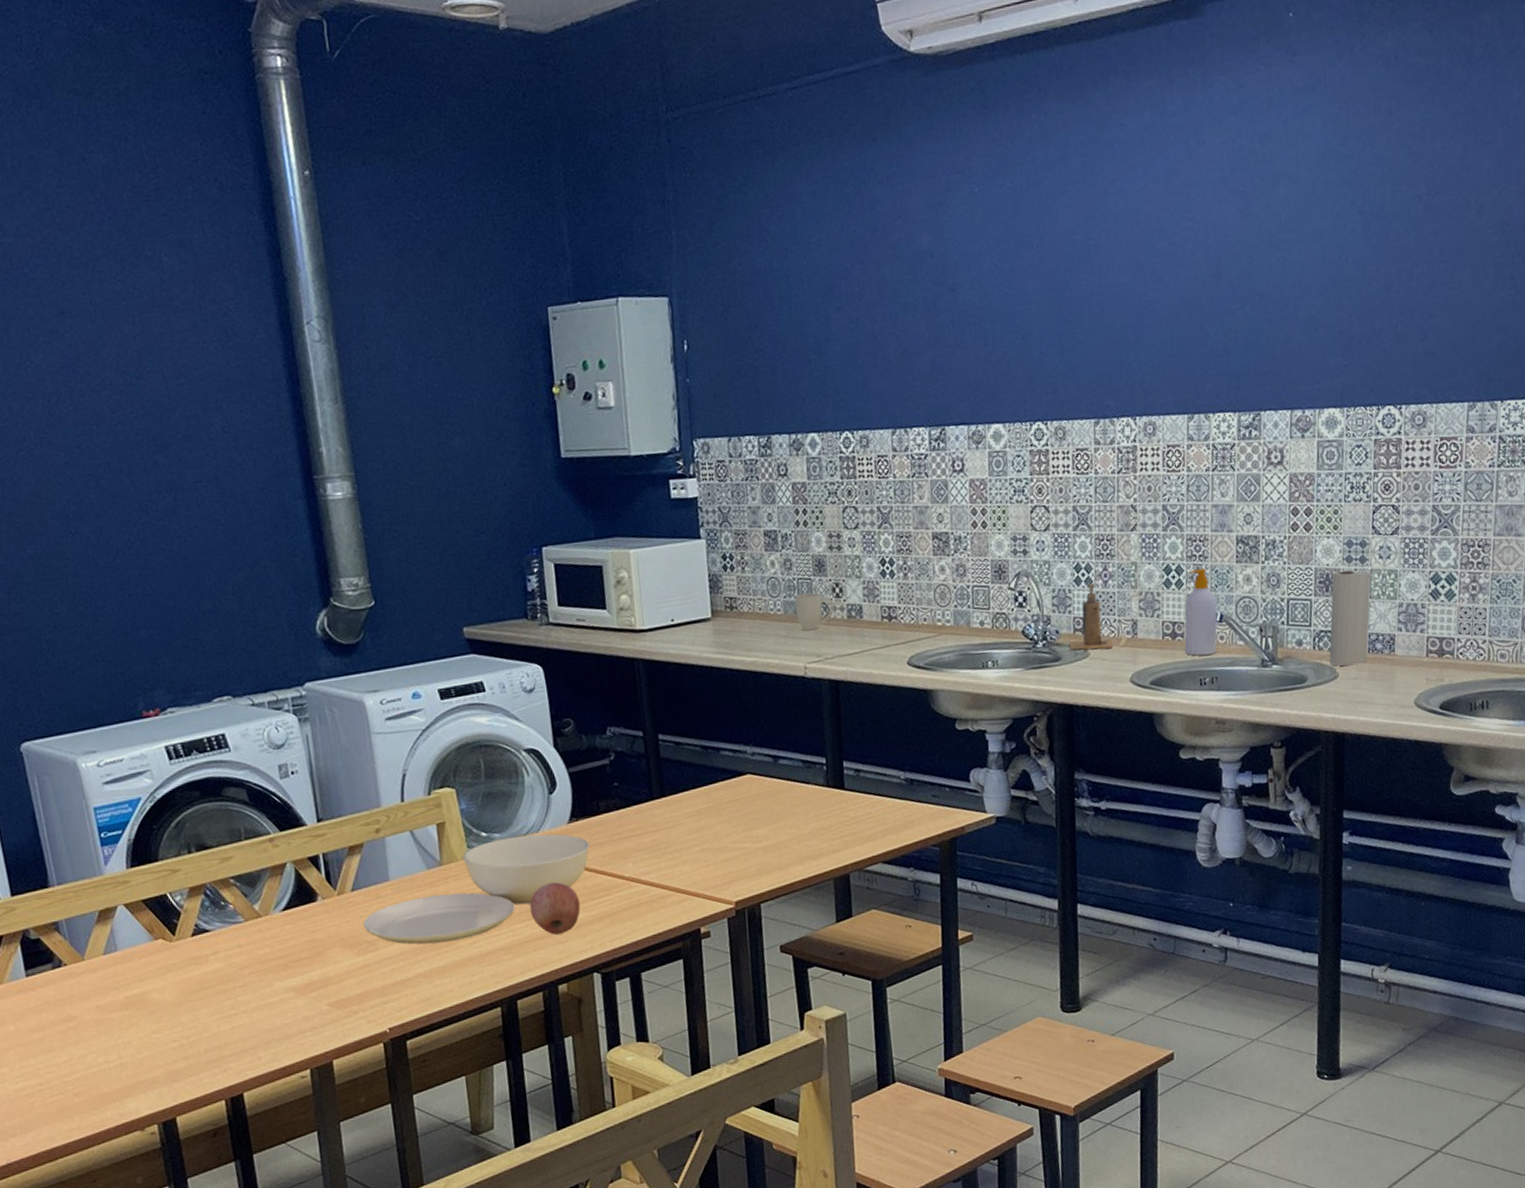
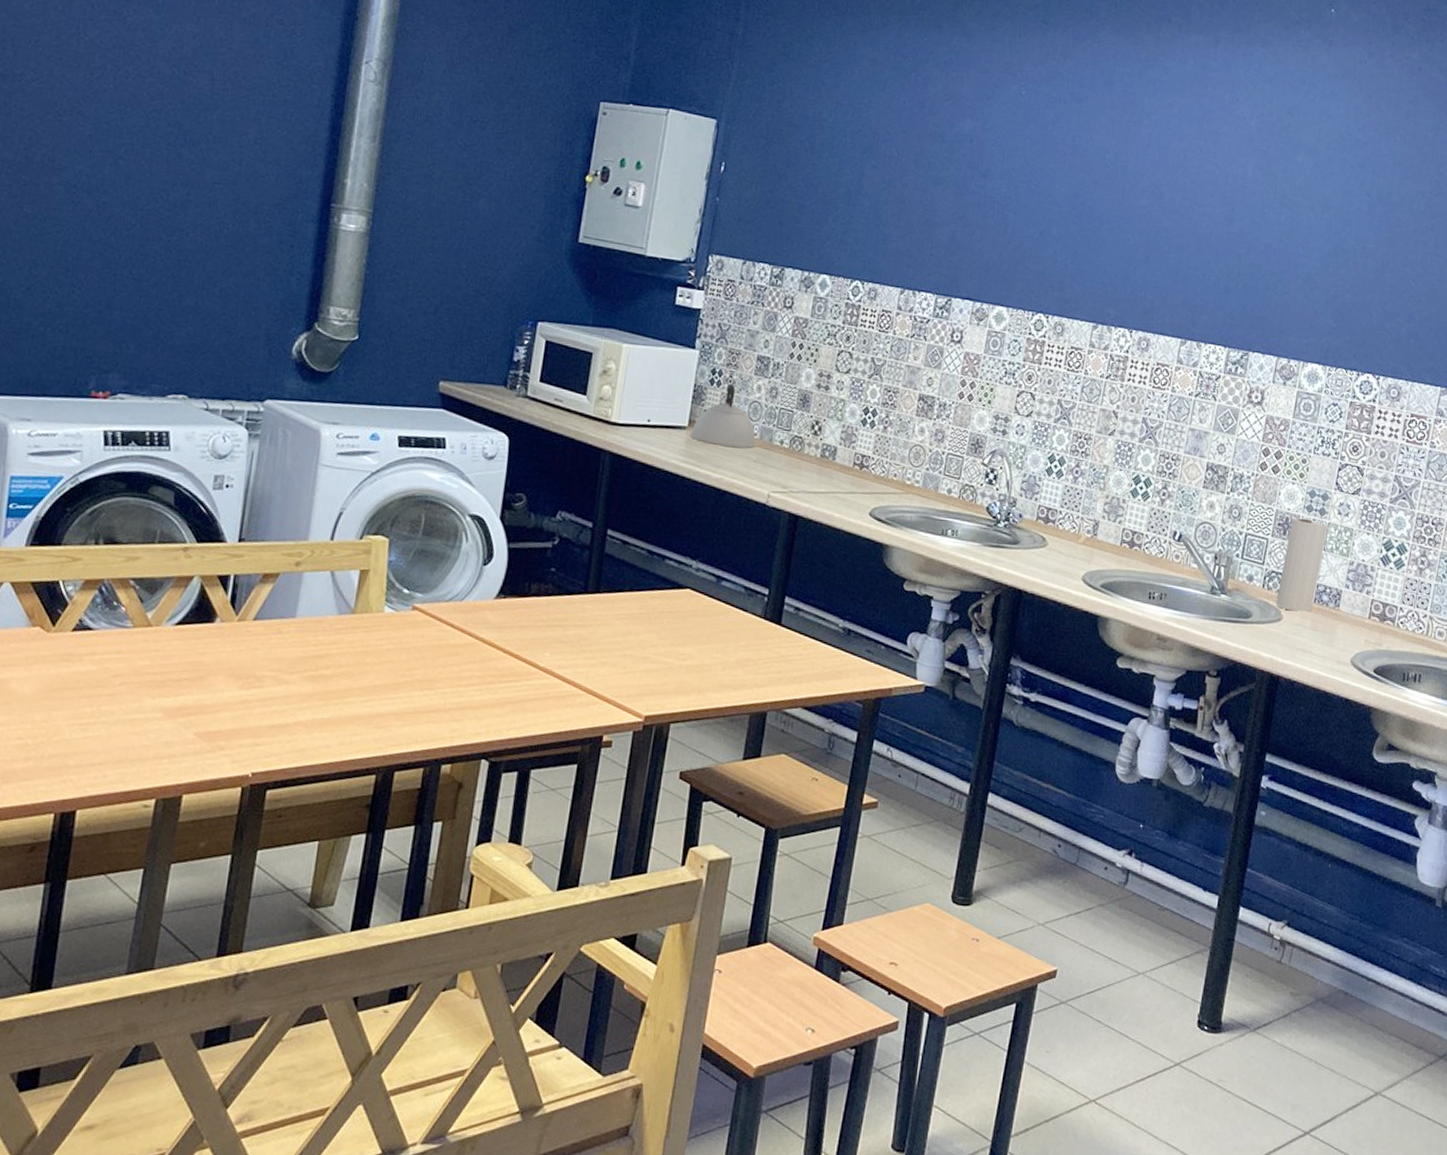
plate: present [362,892,516,945] -> none [255,641,419,695]
bowl: present [462,834,590,905] -> none [377,599,511,673]
fruit: present [529,882,581,935] -> none [432,655,487,711]
kettle: none [716,566,781,630] -> present [690,384,756,449]
mug: present [794,592,835,631] -> none [770,423,811,462]
soap dispenser: present [1069,582,1113,650] -> none [1029,475,1072,544]
soap bottle: present [1184,568,1218,656] -> none [1139,485,1179,571]

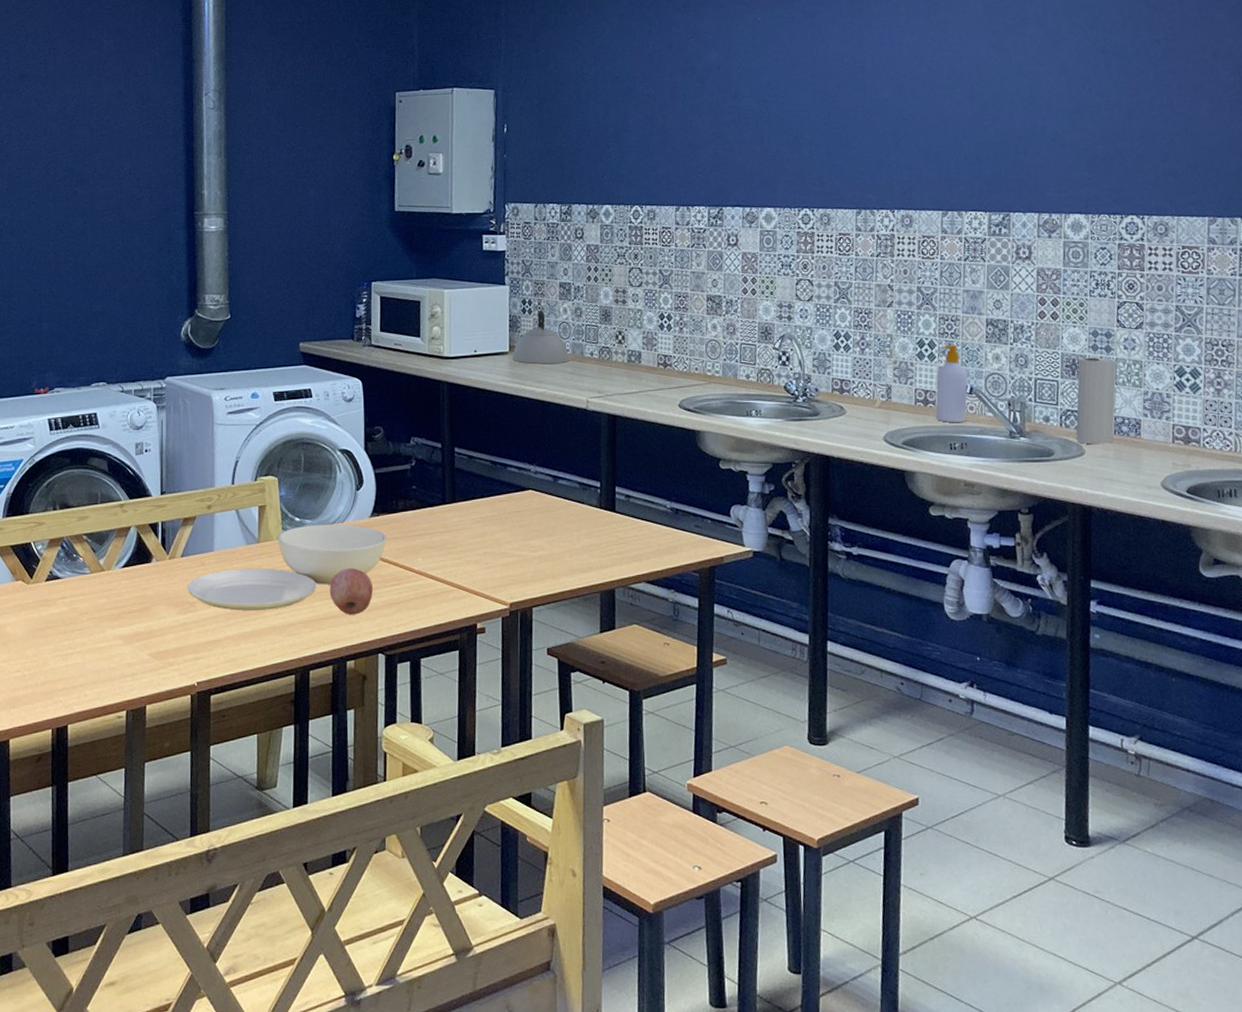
plate: none [255,641,419,695] -> present [187,568,317,611]
bowl: none [377,599,511,673] -> present [277,524,387,585]
fruit: none [432,655,487,711] -> present [329,568,373,615]
soap bottle: none [1139,485,1179,571] -> present [935,345,968,423]

